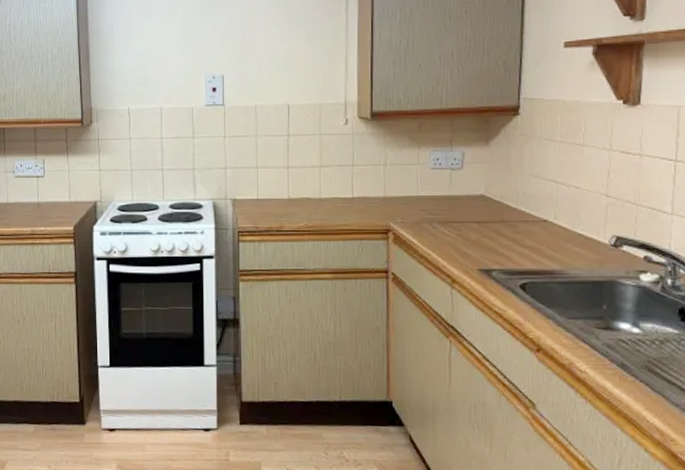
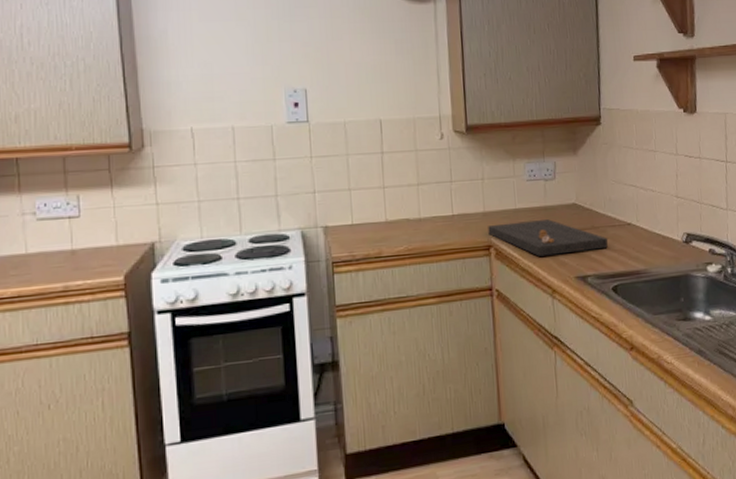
cutting board: none [387,209,519,245] -> present [488,219,608,257]

